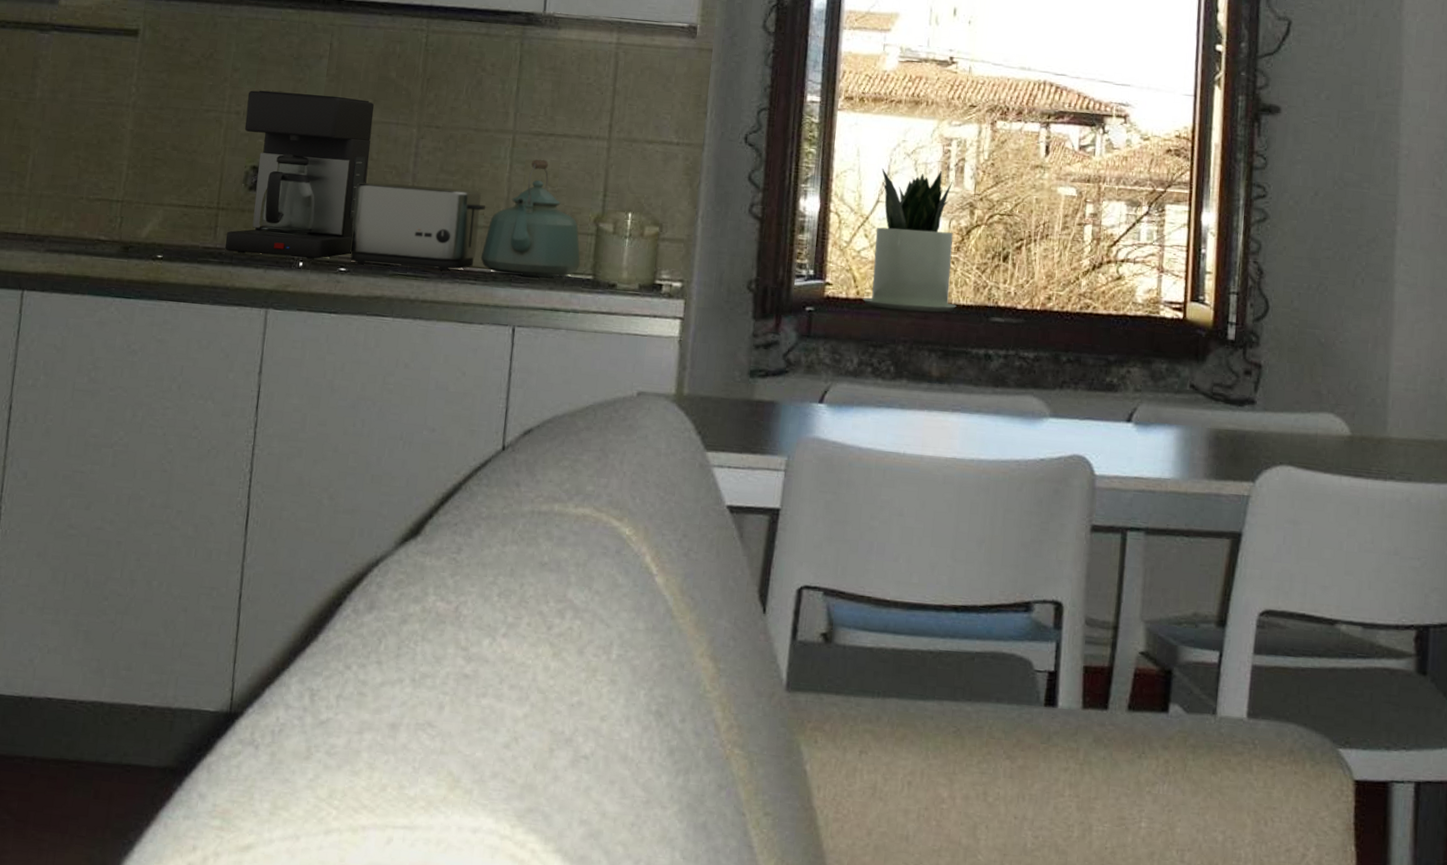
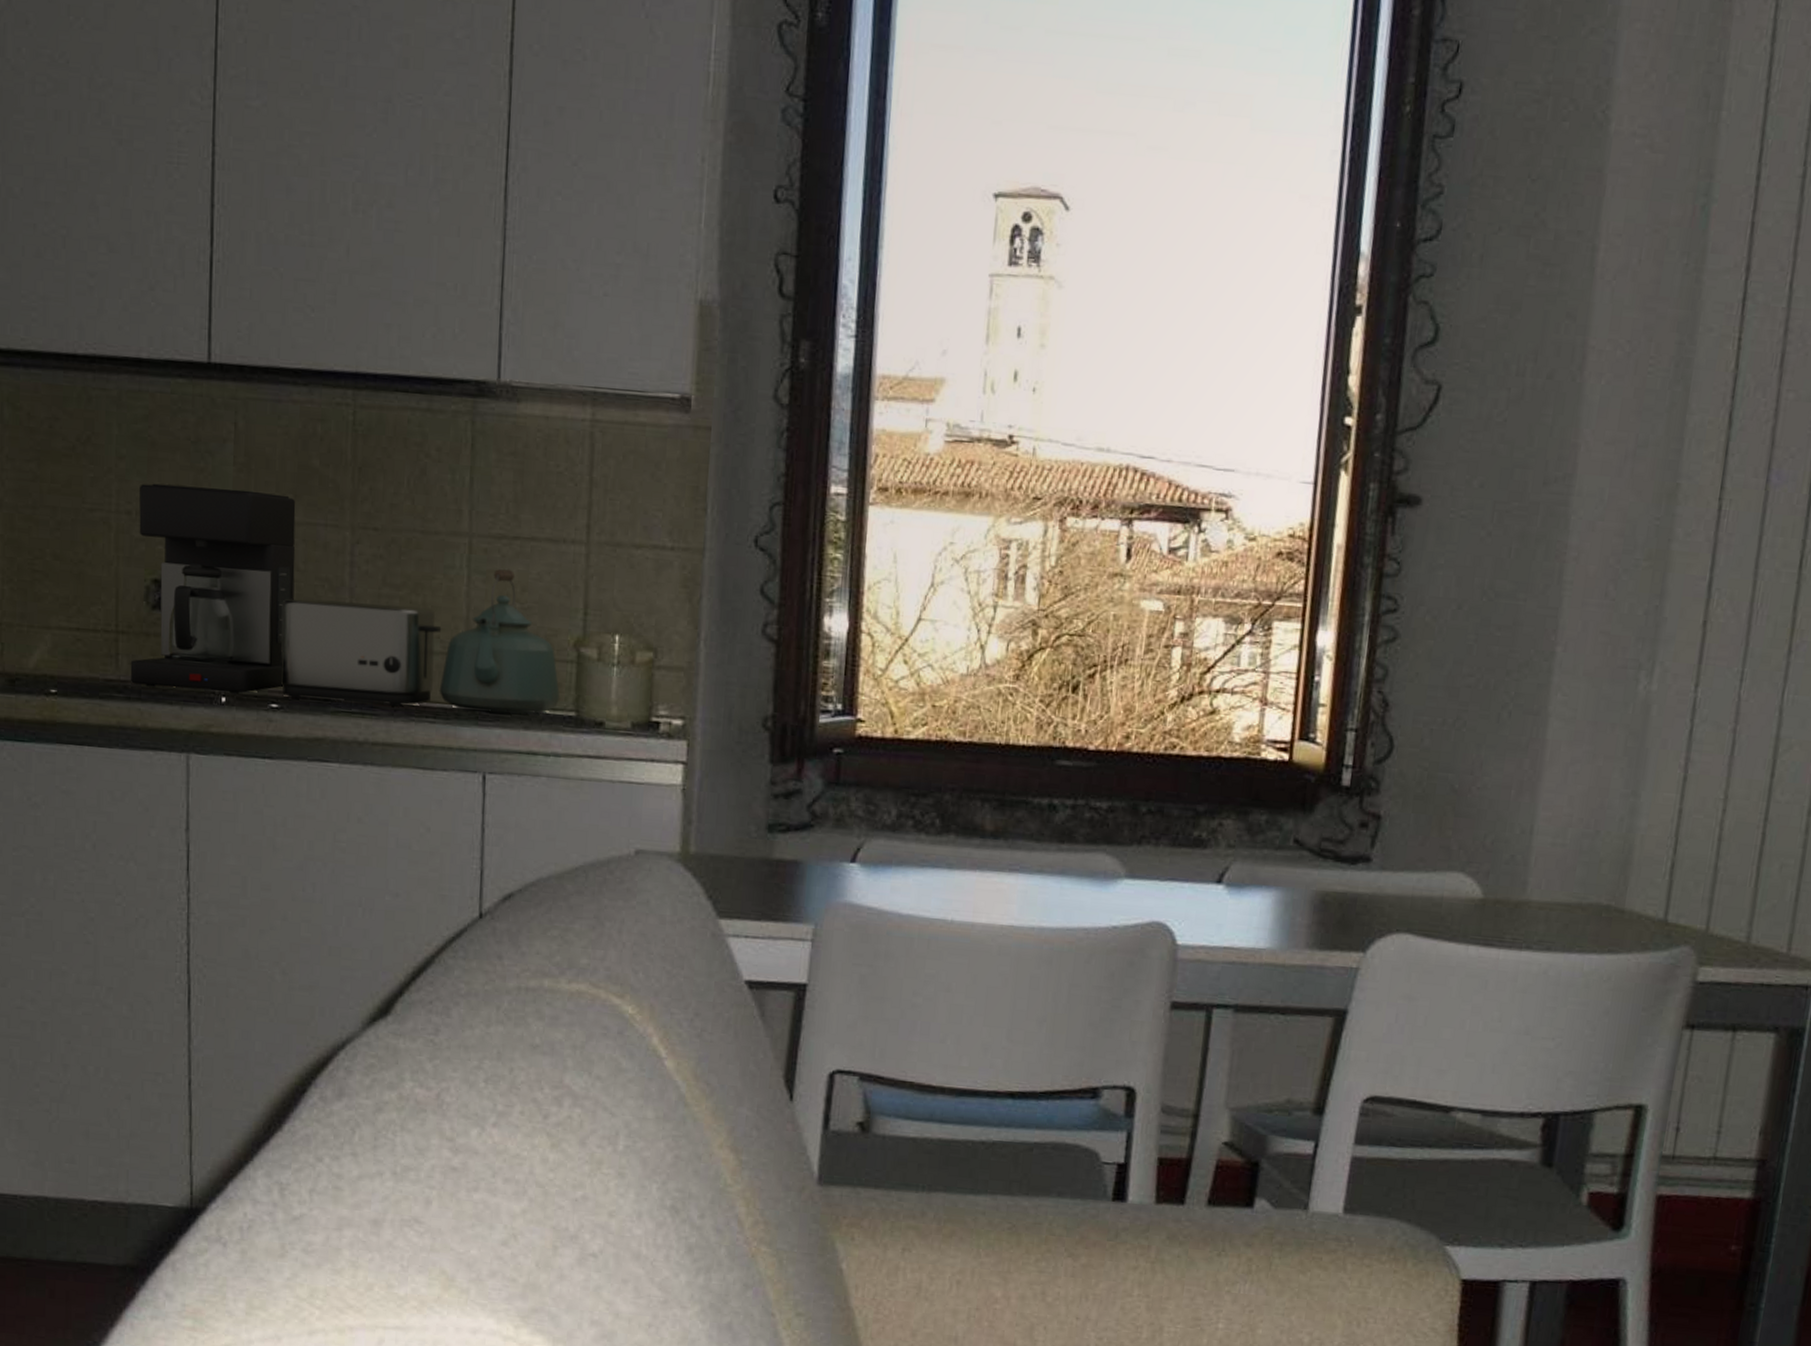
planter: present [863,168,957,314] -> none [902,577,1015,756]

